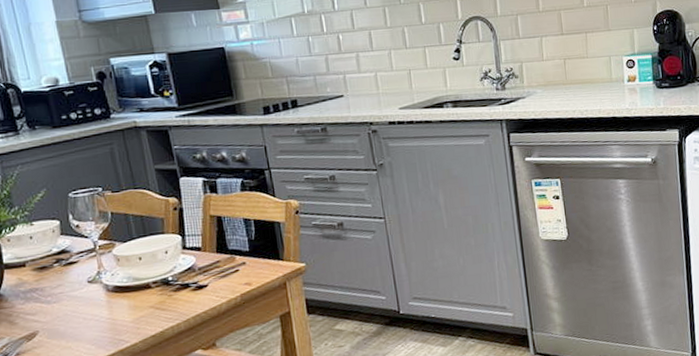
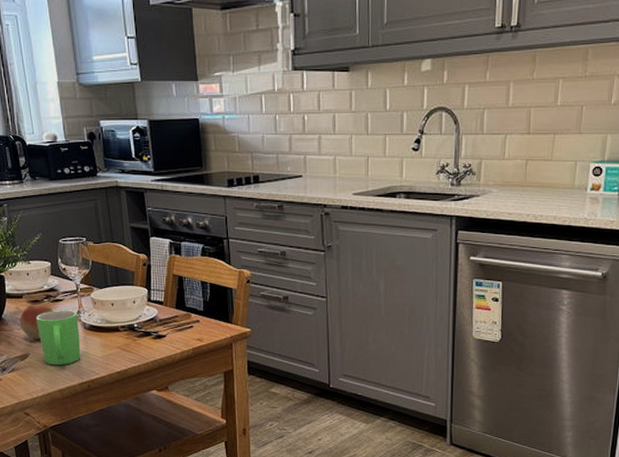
fruit: none [23,271,67,314] -> present [19,306,54,340]
mug: none [45,272,105,341] -> present [37,310,81,366]

